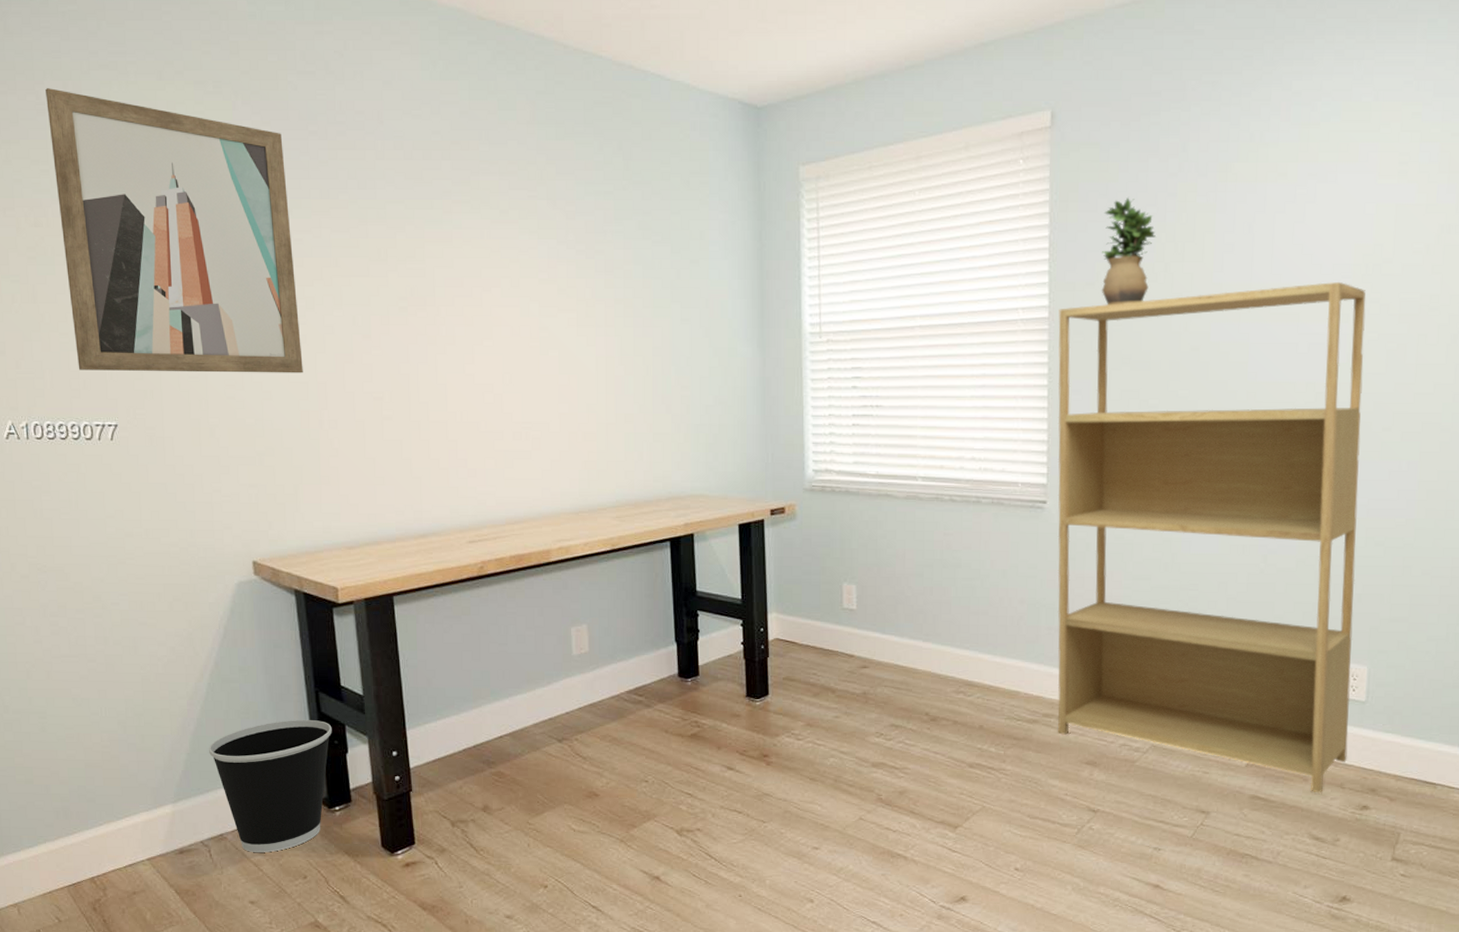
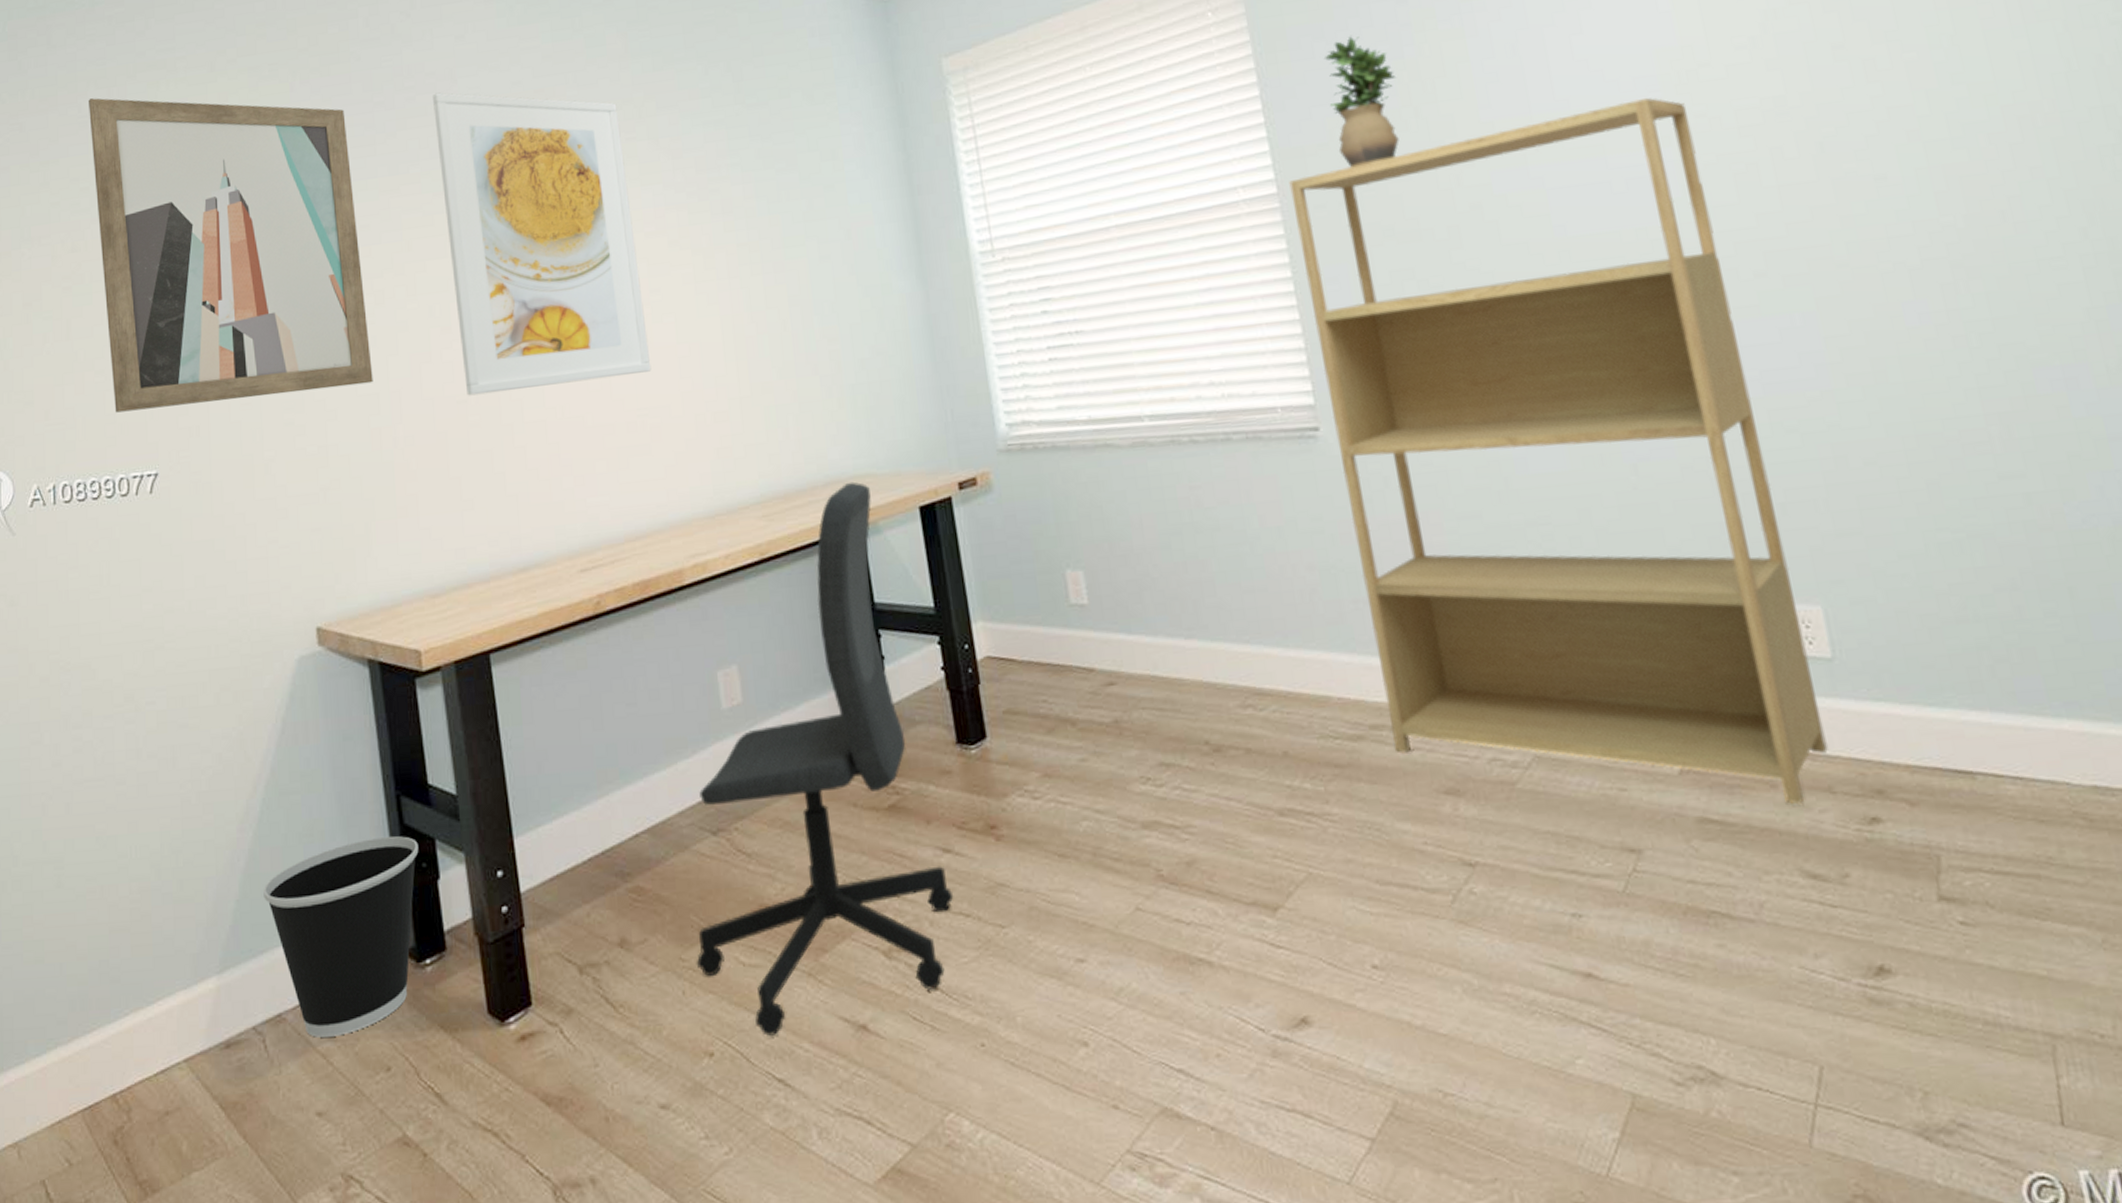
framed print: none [361,131,537,395] -> present [433,92,652,396]
office chair: none [539,499,732,878] -> present [696,481,954,1036]

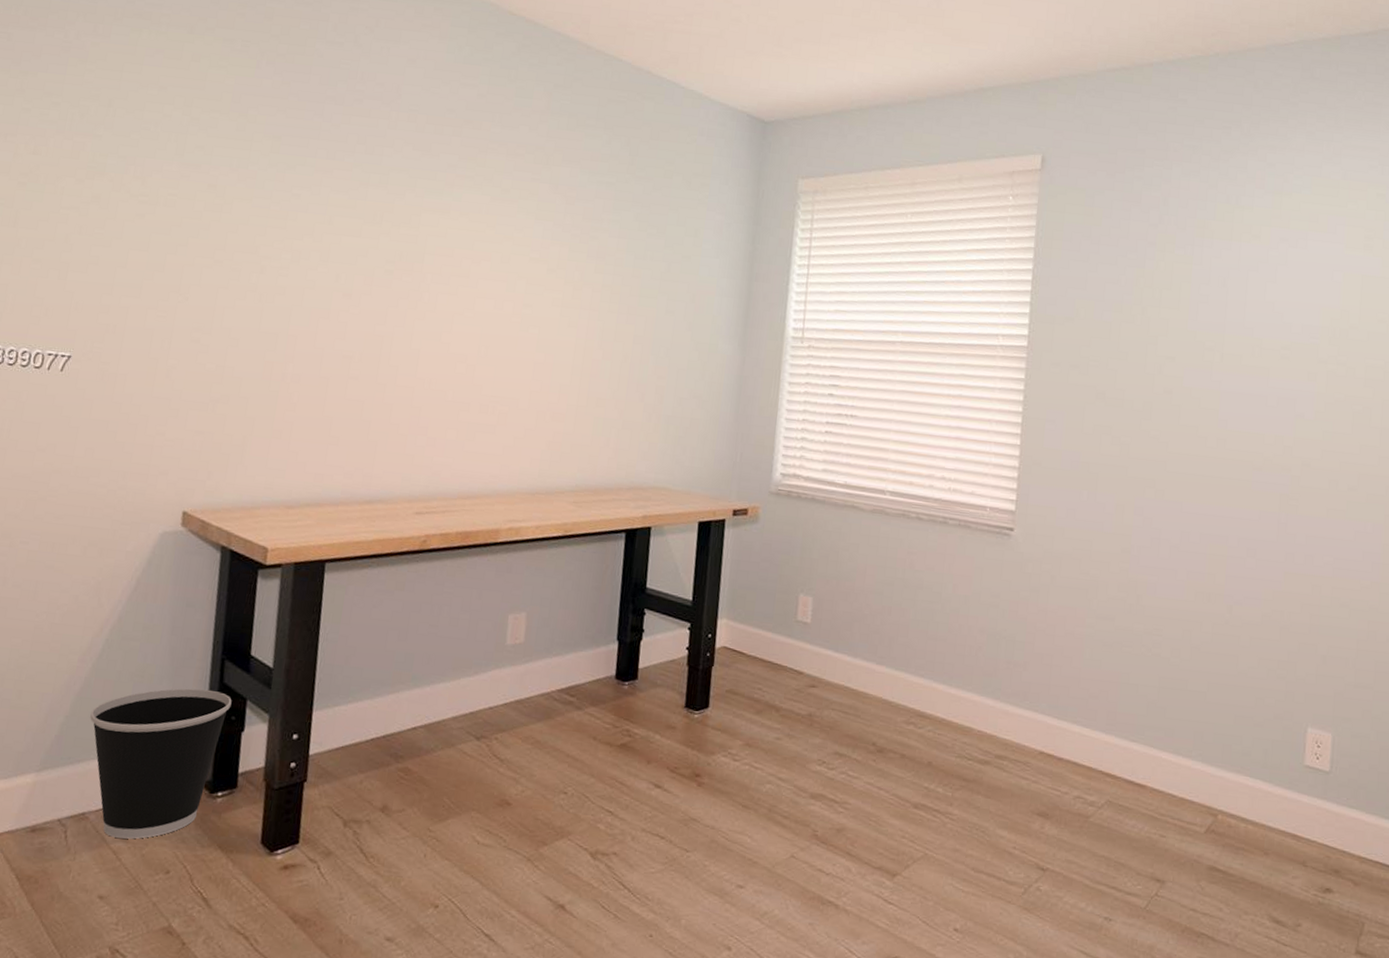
wall art: present [89,98,373,413] -> none [43,28,300,324]
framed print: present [433,92,652,396] -> none [353,101,531,368]
office chair: present [696,481,954,1036] -> none [440,491,664,901]
bookshelf: present [1289,97,1829,805] -> none [1010,339,1334,870]
potted plant: present [1323,35,1400,168] -> none [1079,241,1136,342]

